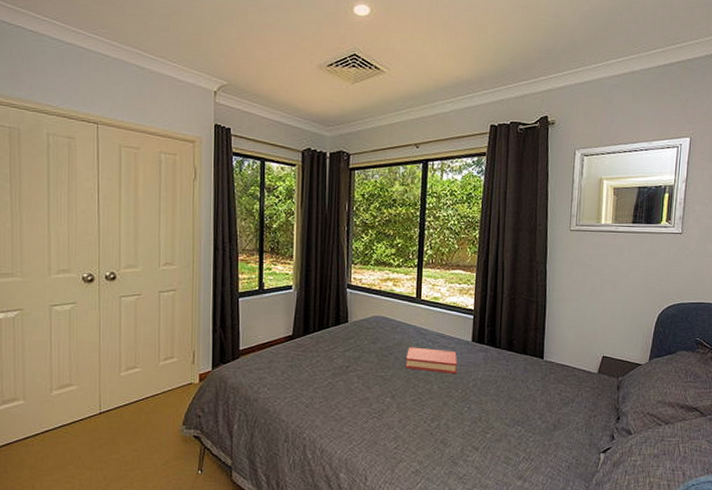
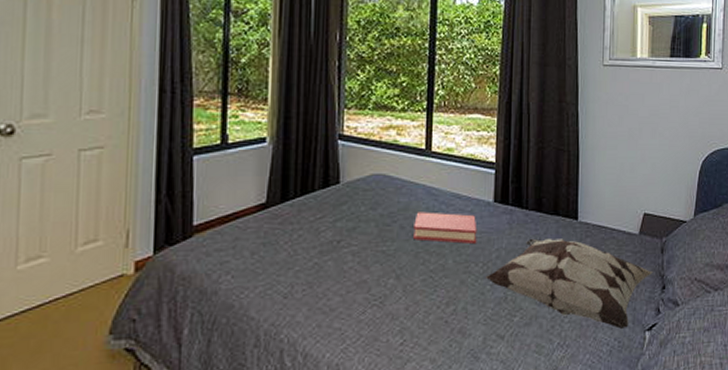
decorative pillow: none [463,372,609,449] -> present [485,238,653,329]

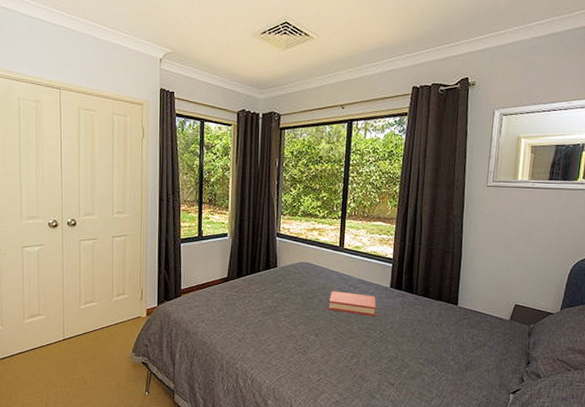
decorative pillow: present [485,238,653,329] -> none [381,316,520,390]

